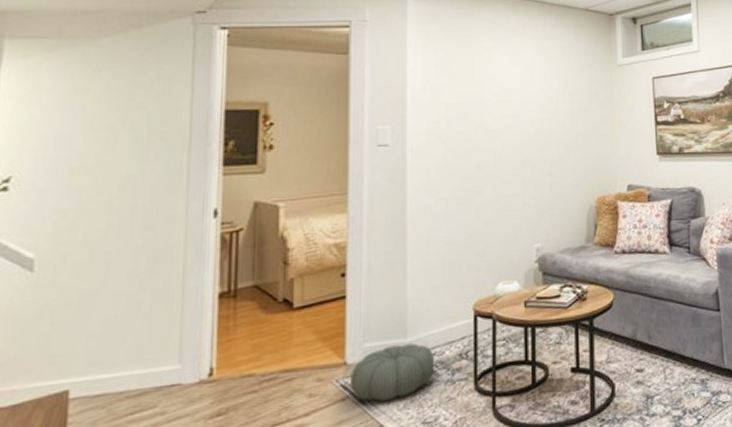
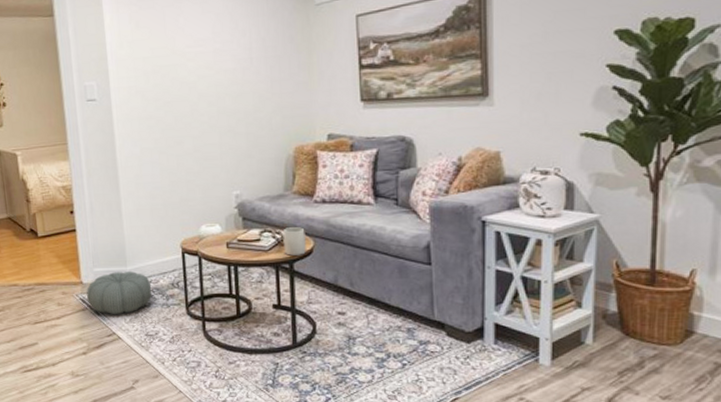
mug: none [583,280,606,311] -> present [283,227,306,256]

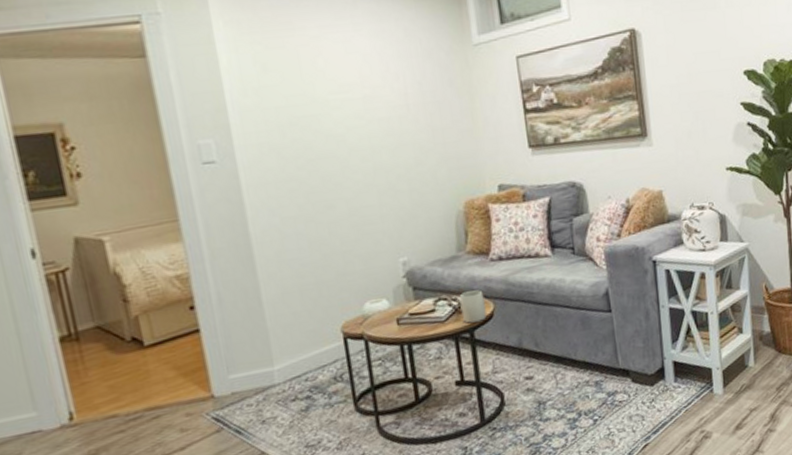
pouf: present [87,271,152,314] -> none [221,370,310,431]

